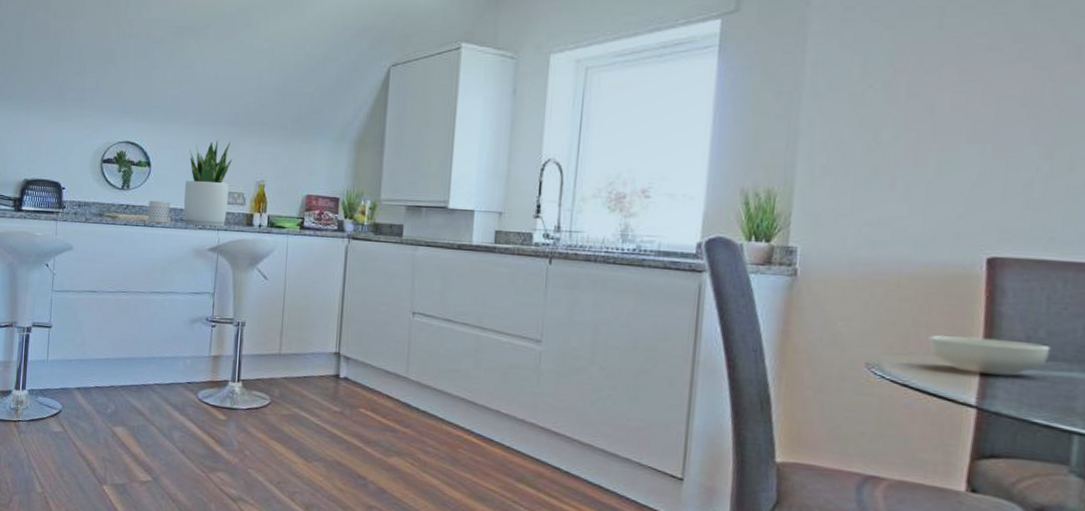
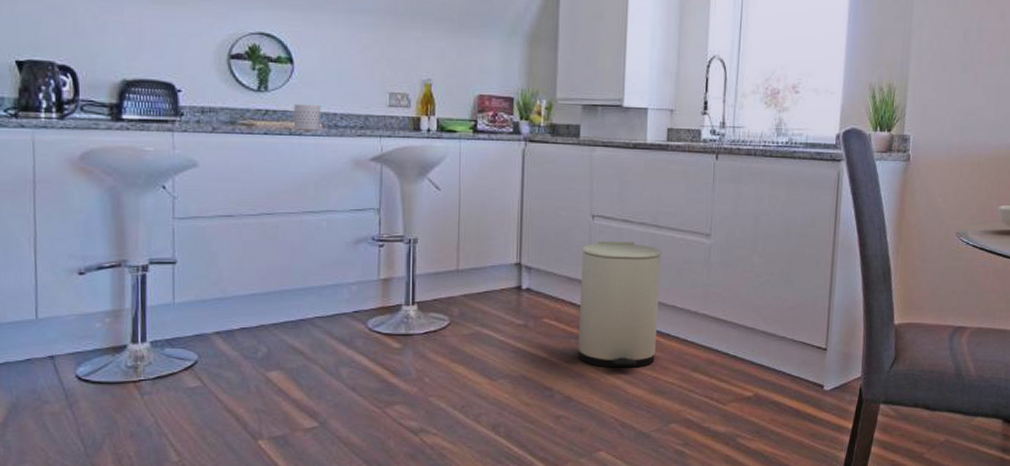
planter: present [183,140,232,227] -> none [338,33,392,133]
pedal bin: none [393,338,486,470] -> present [578,241,662,368]

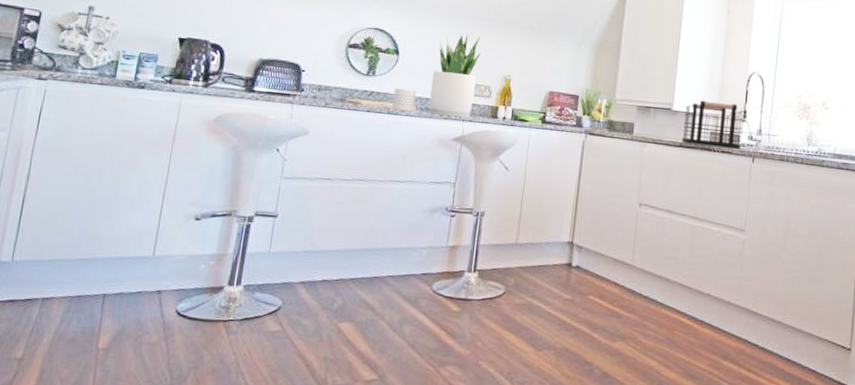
planter: none [338,33,392,133] -> present [429,34,481,118]
pedal bin: present [578,241,662,368] -> none [618,228,700,351]
dish rack: none [636,93,705,147] -> present [682,100,744,150]

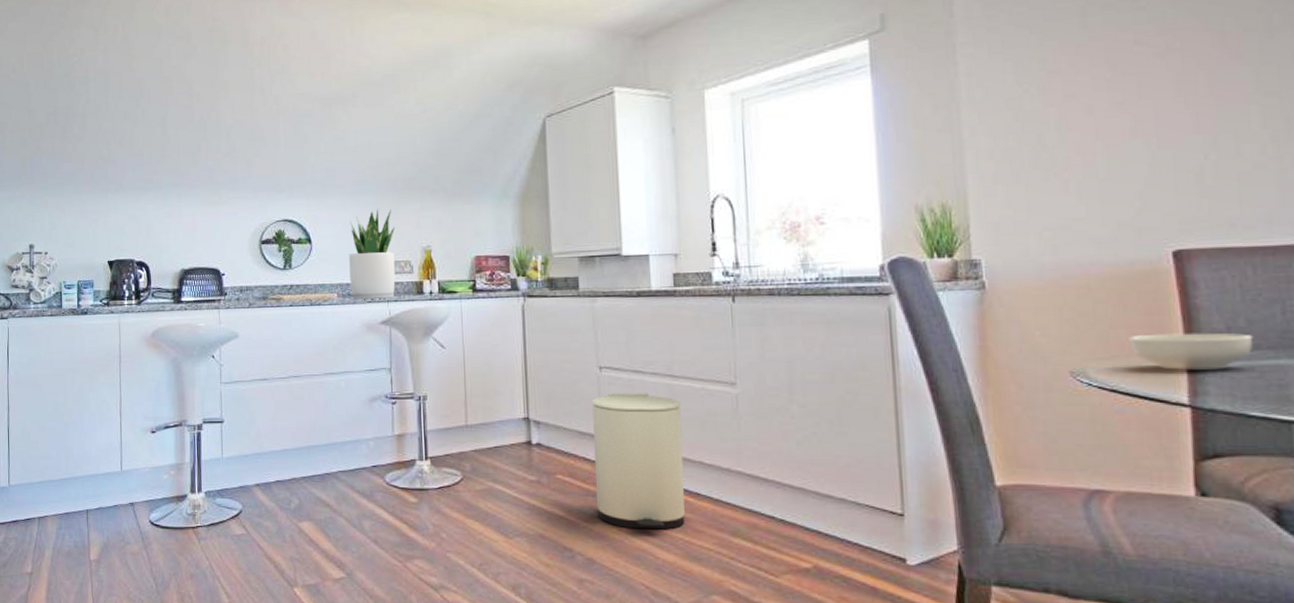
mug: present [392,88,417,112] -> none [313,277,337,301]
pedal bin: none [618,228,700,351] -> present [592,393,685,530]
dish rack: present [682,100,744,150] -> none [637,236,715,292]

